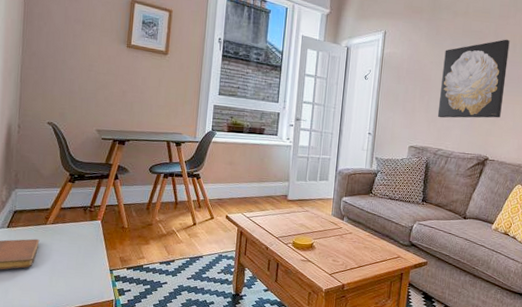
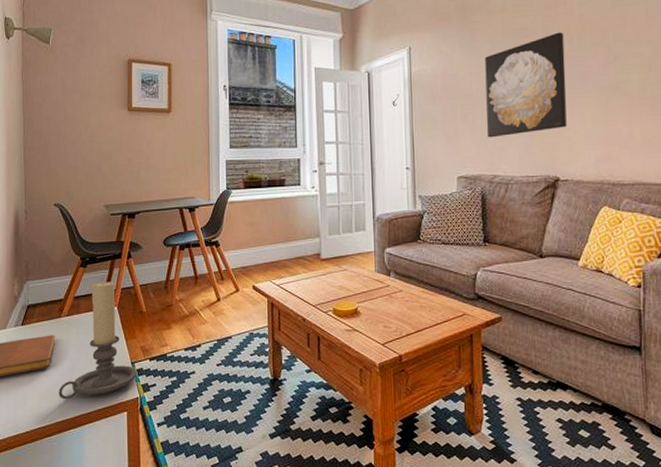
candle holder: none [39,196,115,296] -> present [59,281,138,400]

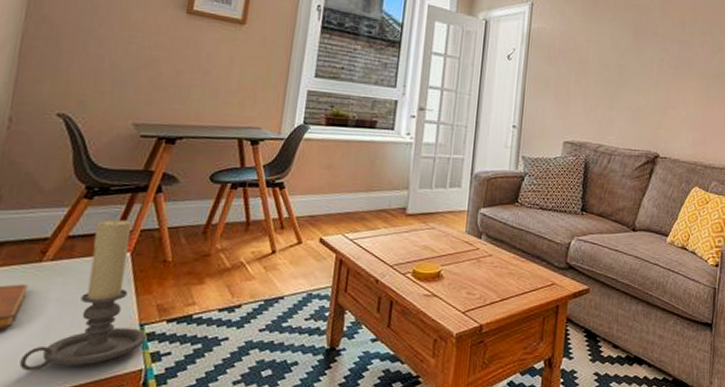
wall art: present [485,32,567,138] -> none [597,15,678,108]

